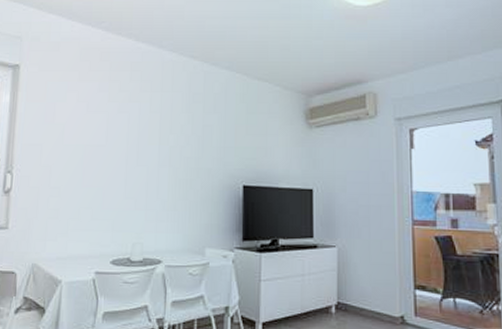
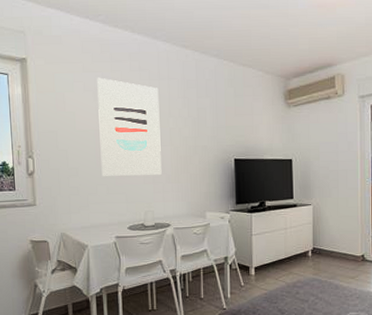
wall art: none [87,87,160,200] -> present [97,77,162,176]

